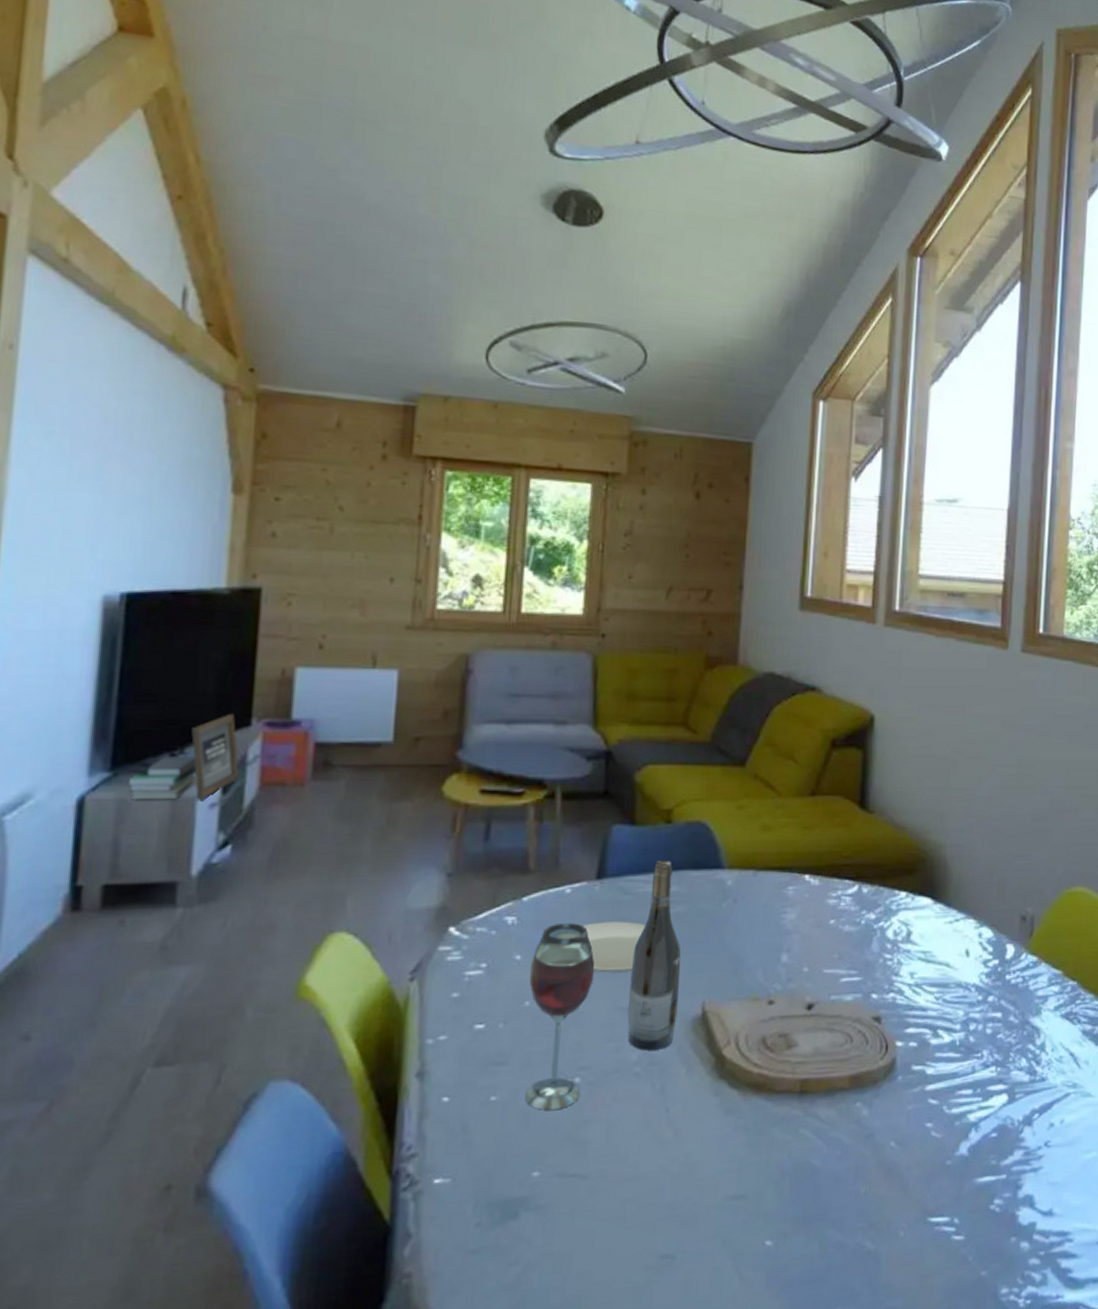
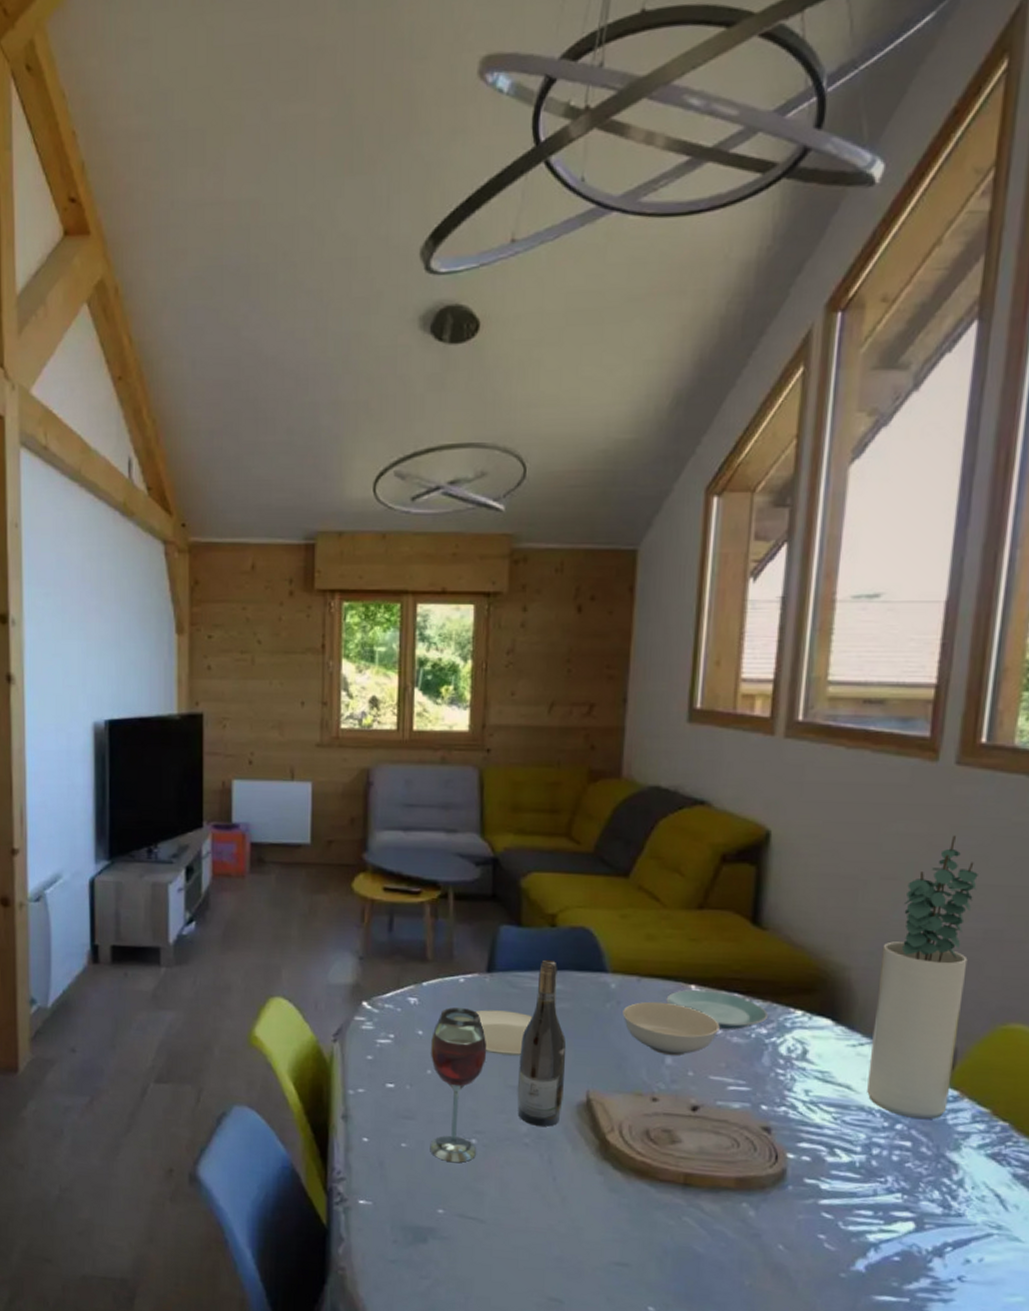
books: present [129,756,197,800] -> none [122,850,168,884]
picture frame: present [191,713,240,800] -> none [161,817,197,885]
bowl: none [739,895,832,953] -> present [623,1001,720,1056]
plate: none [781,879,877,918] -> present [666,989,769,1030]
vase: none [963,716,1042,989] -> present [867,835,978,1120]

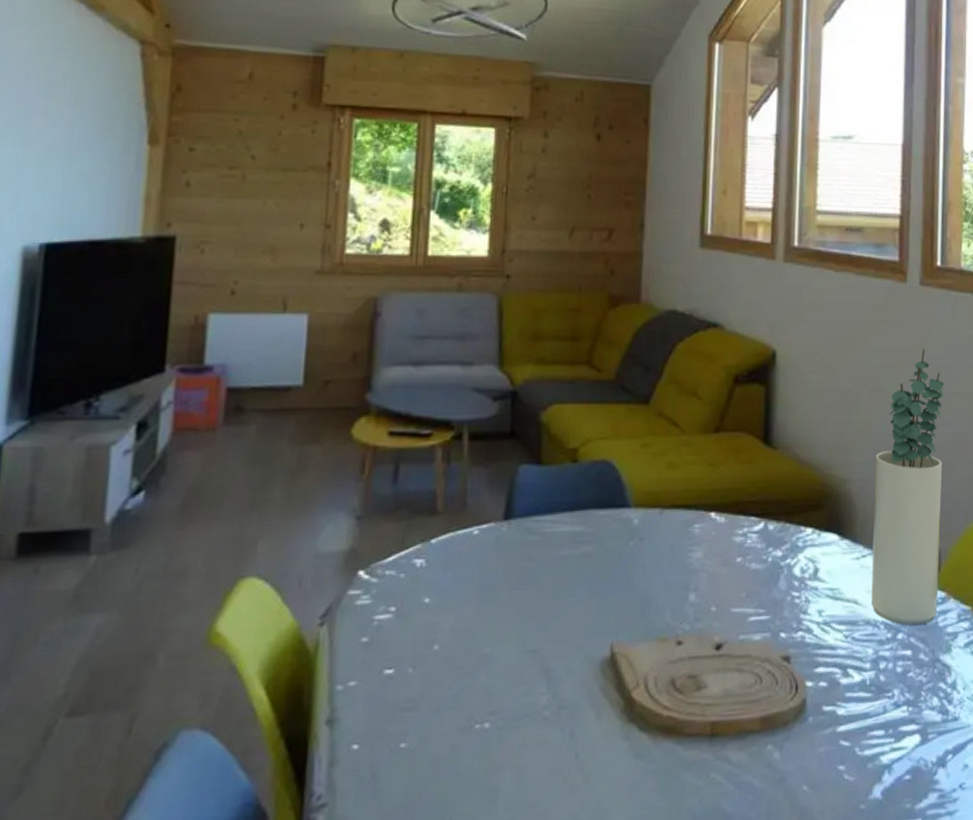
wineglass: present [430,1007,487,1163] -> none [435,565,504,757]
plate: present [475,1010,533,1056] -> none [490,562,554,615]
wine bottle: present [517,959,567,1127] -> none [536,499,589,694]
bowl: present [623,1001,720,1056] -> none [646,533,739,592]
plate: present [666,989,769,1030] -> none [688,516,783,556]

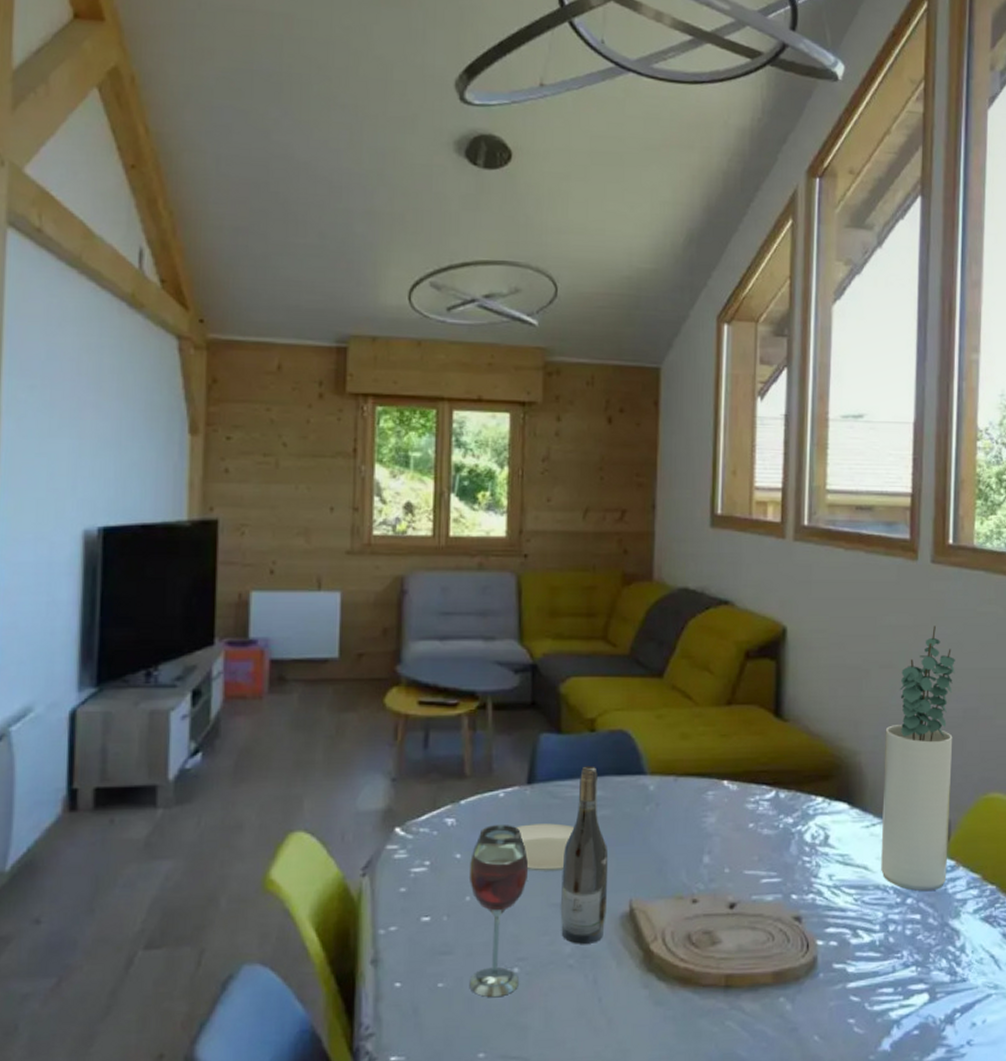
wineglass: none [435,565,504,757] -> present [468,825,529,997]
plate: none [490,562,554,615] -> present [516,823,575,872]
wine bottle: none [536,499,589,694] -> present [560,766,609,944]

